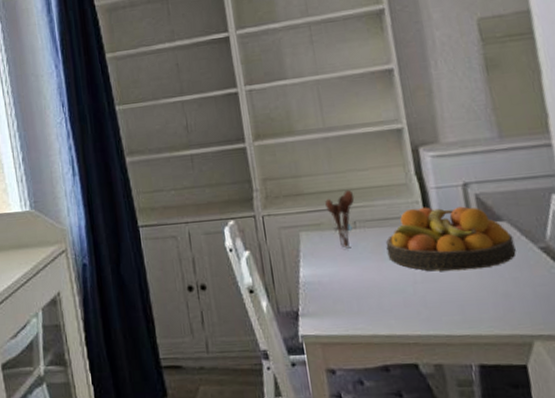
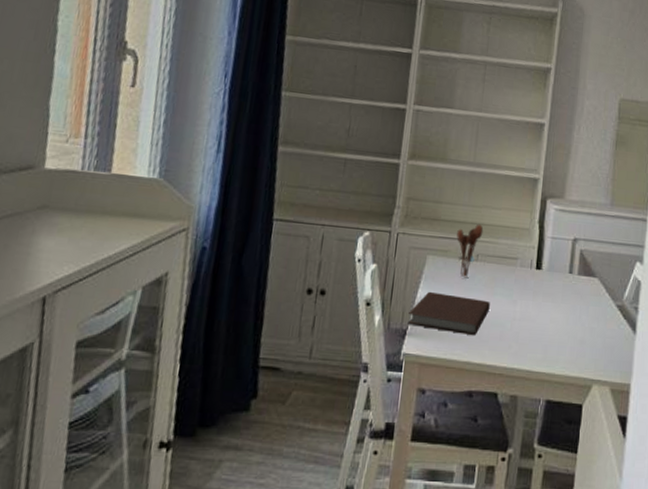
notebook: none [295,267,384,307] -> present [407,291,490,335]
fruit bowl: present [386,206,516,271] -> none [497,252,600,316]

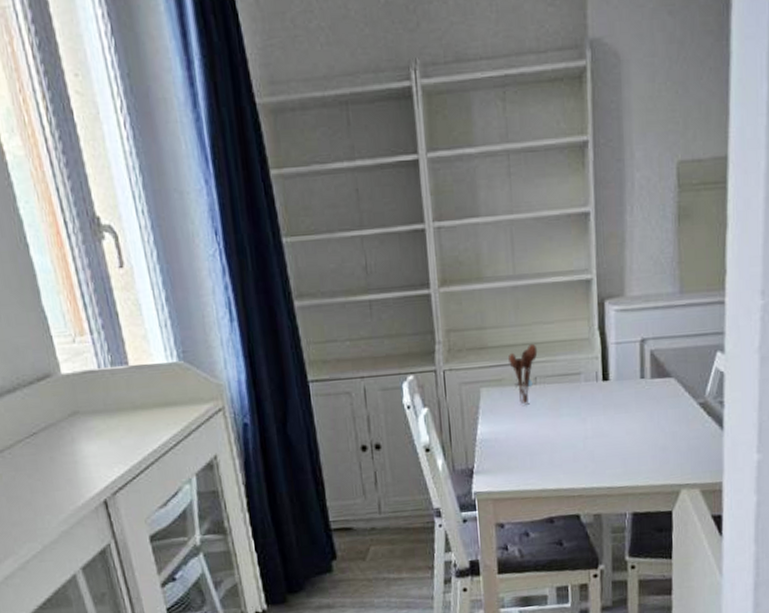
notebook: present [407,291,490,335] -> none [472,424,558,464]

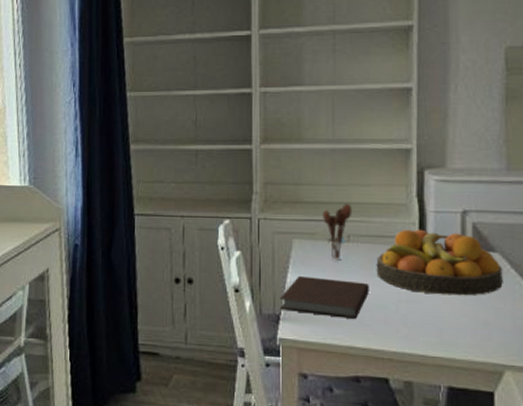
notebook: none [472,424,558,464] -> present [280,275,369,319]
fruit bowl: none [563,362,678,427] -> present [376,229,503,296]

